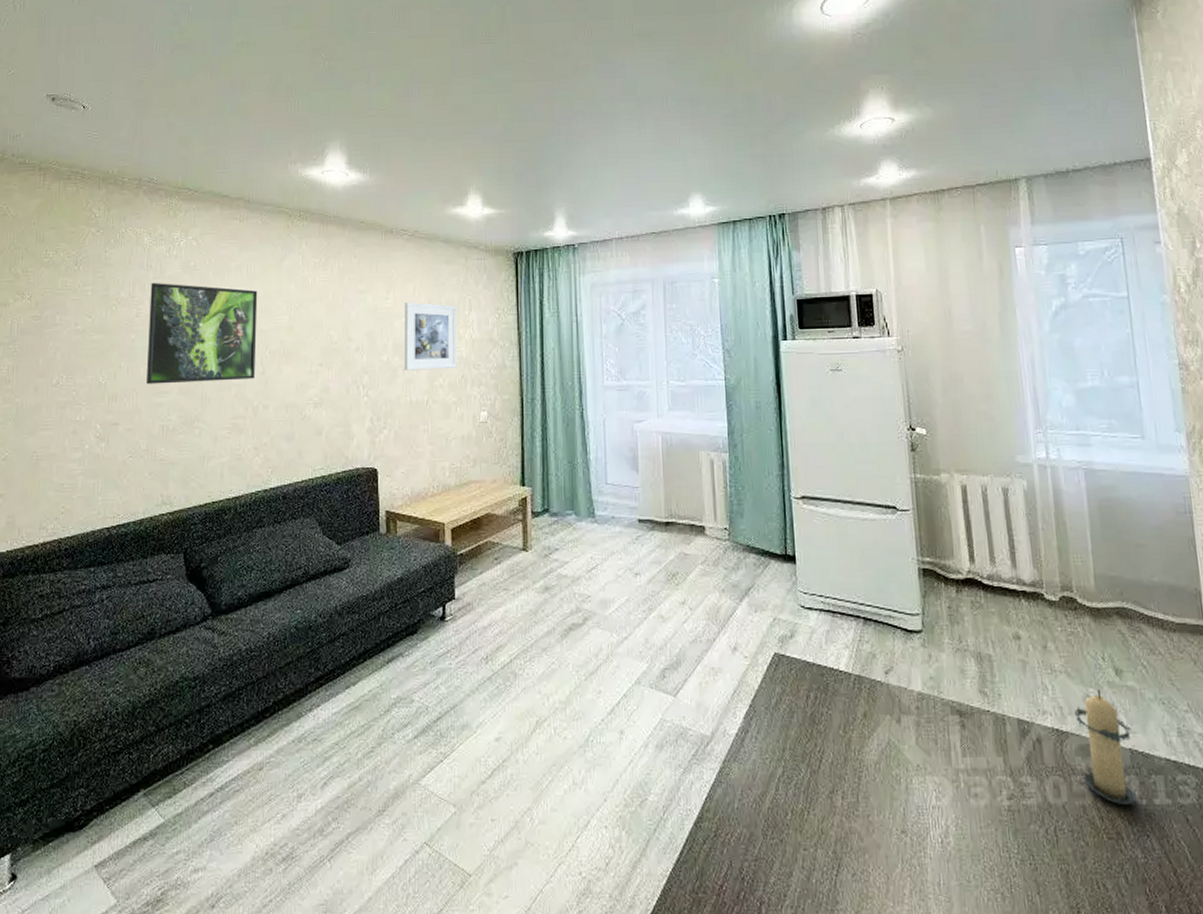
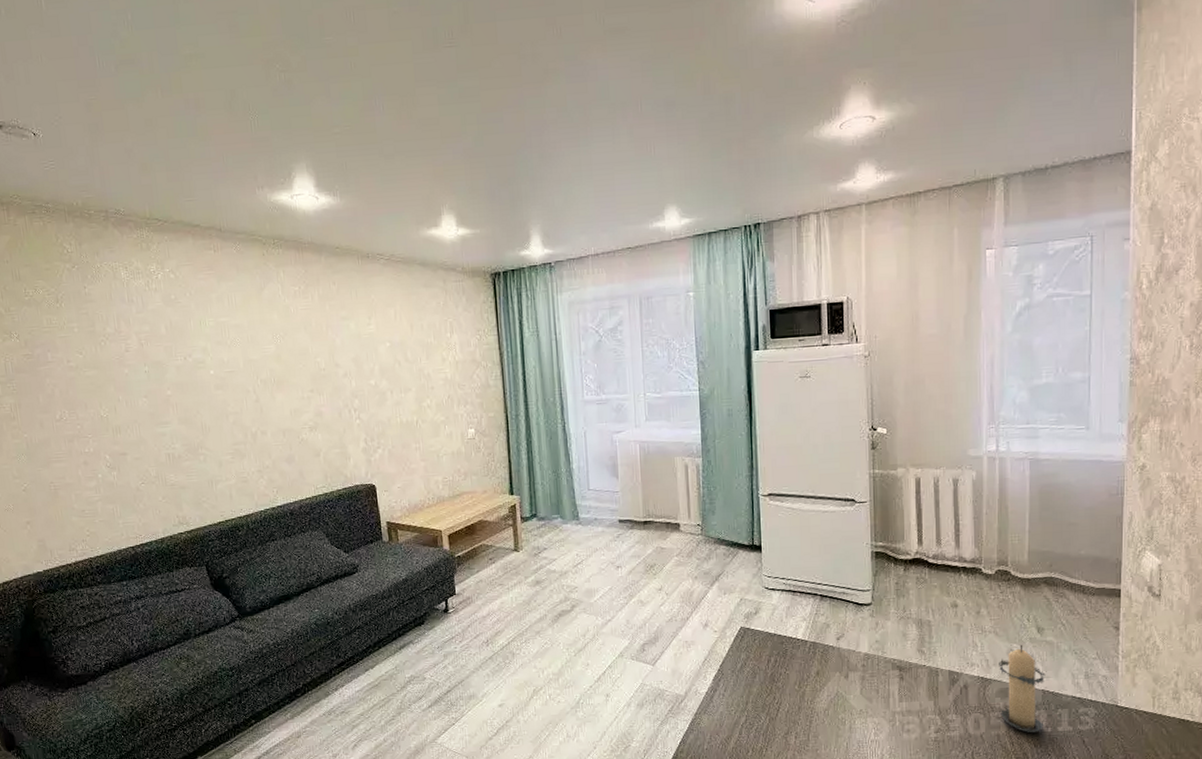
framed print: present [145,282,258,385] -> none [135,316,250,416]
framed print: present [405,302,457,371] -> none [387,327,443,393]

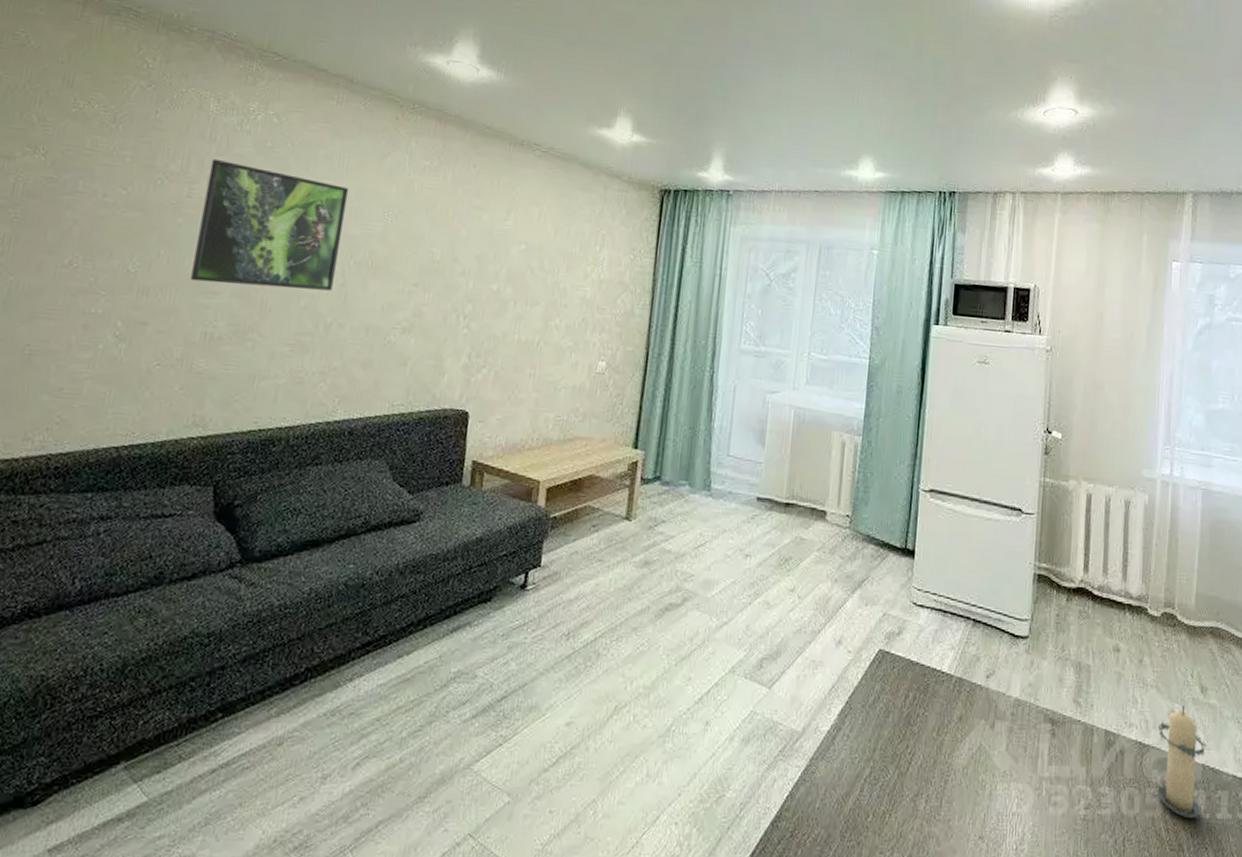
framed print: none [135,316,250,416] -> present [189,158,349,291]

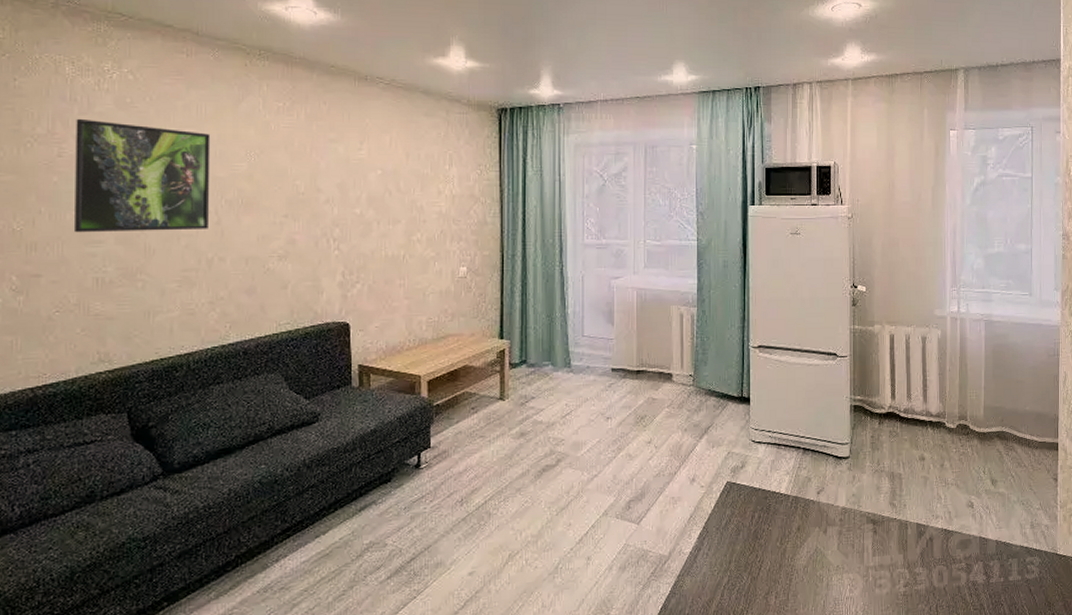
candle: present [1156,705,1207,819] -> none [959,496,999,584]

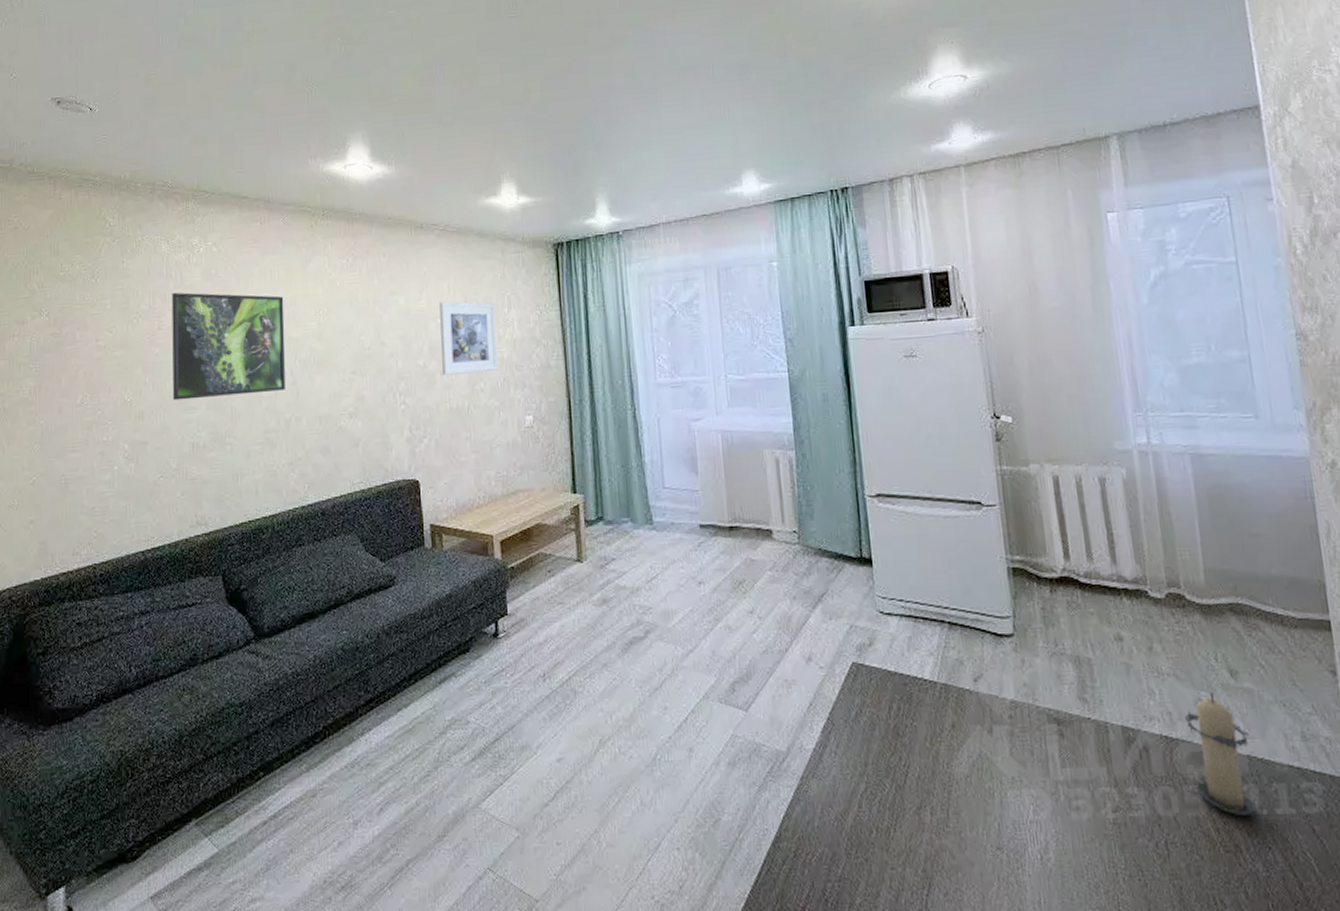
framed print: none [380,154,436,224] -> present [439,301,498,375]
candle: none [959,496,999,584] -> present [1185,692,1256,817]

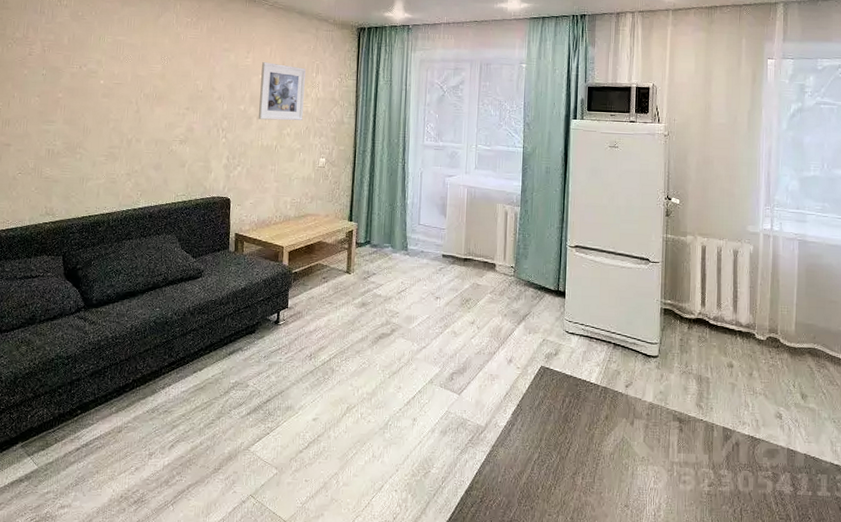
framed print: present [171,292,285,401] -> none [35,26,136,116]
candle: present [1185,692,1256,817] -> none [766,408,808,496]

